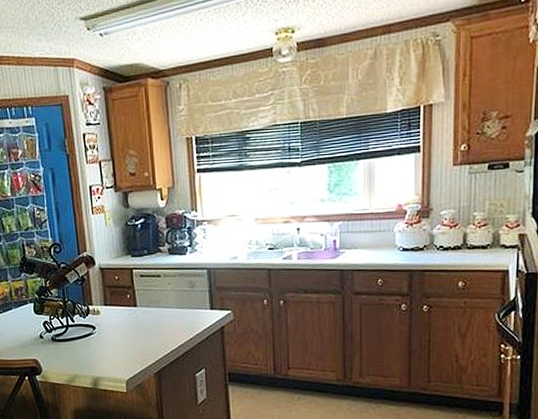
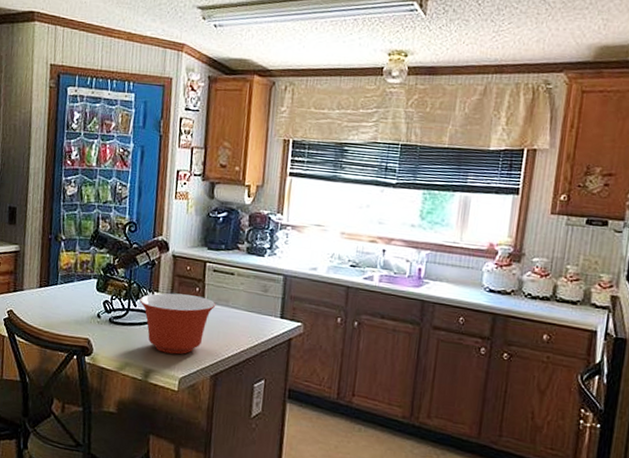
mixing bowl: none [76,302,148,360] -> present [140,293,216,355]

